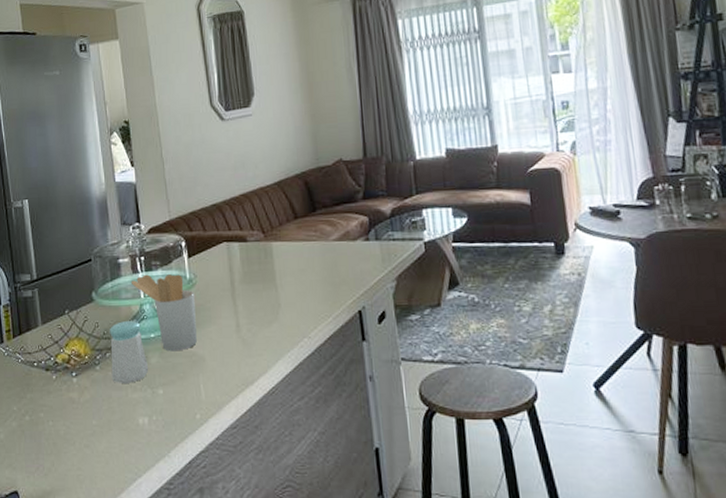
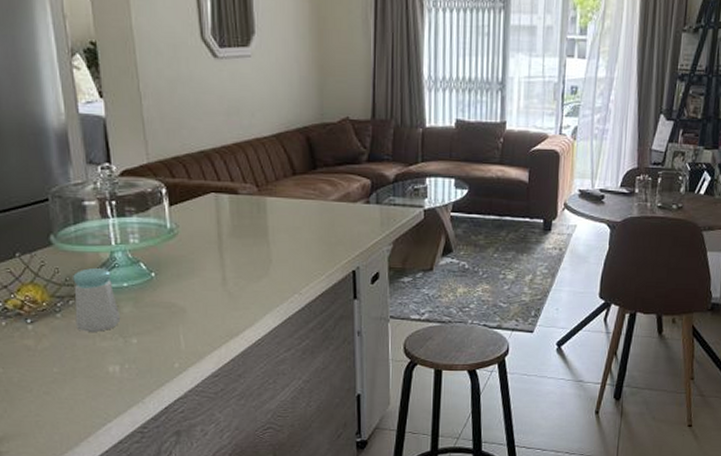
utensil holder: present [132,274,197,352] -> none [100,220,177,302]

